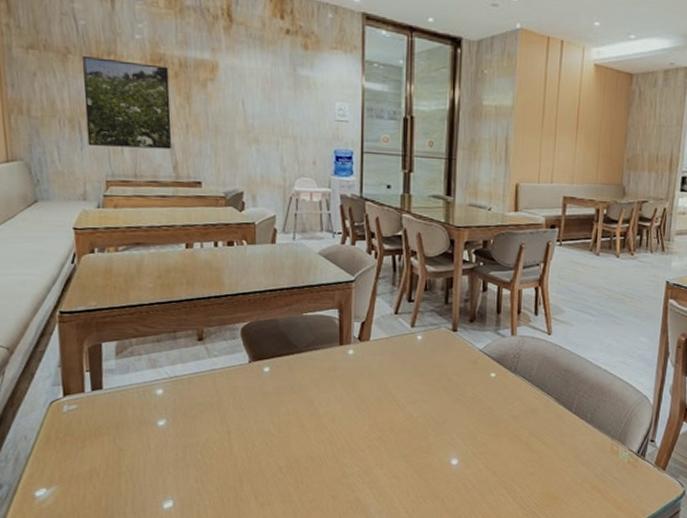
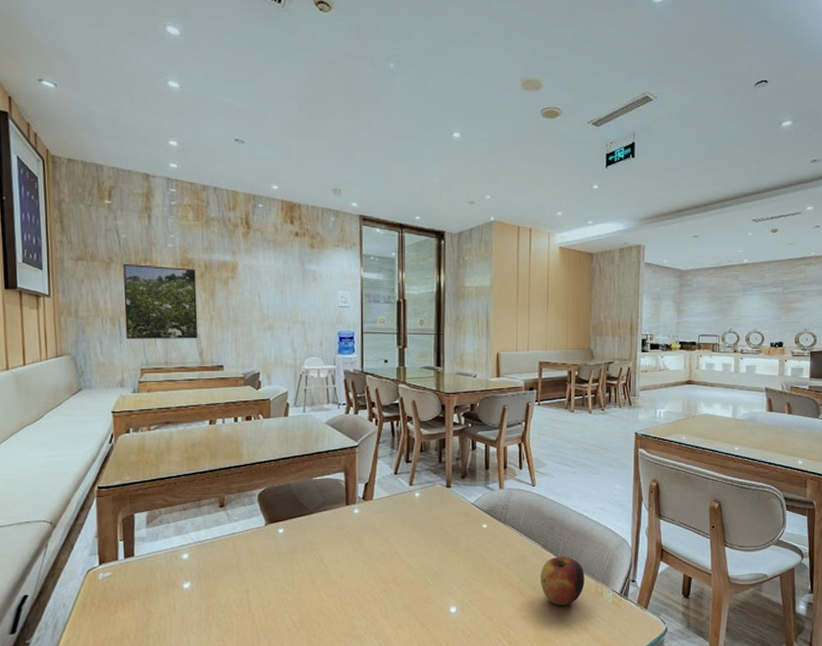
apple: none [551,411,600,463] -> present [541,556,585,605]

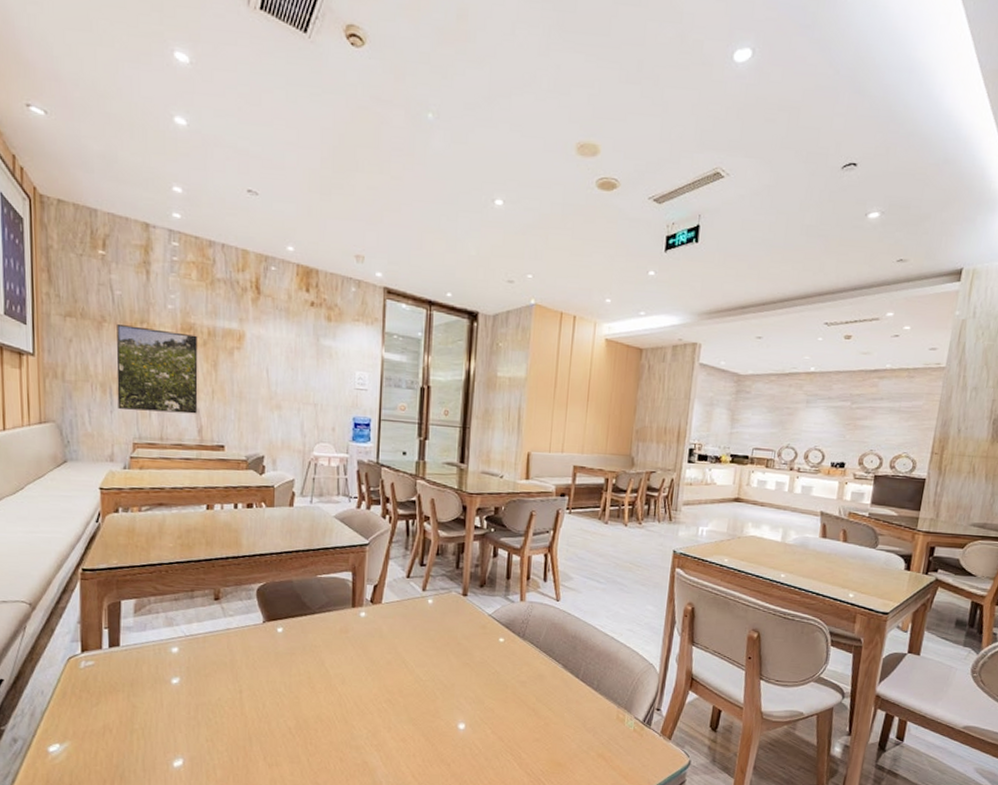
apple: present [541,556,585,605] -> none [558,678,606,730]

